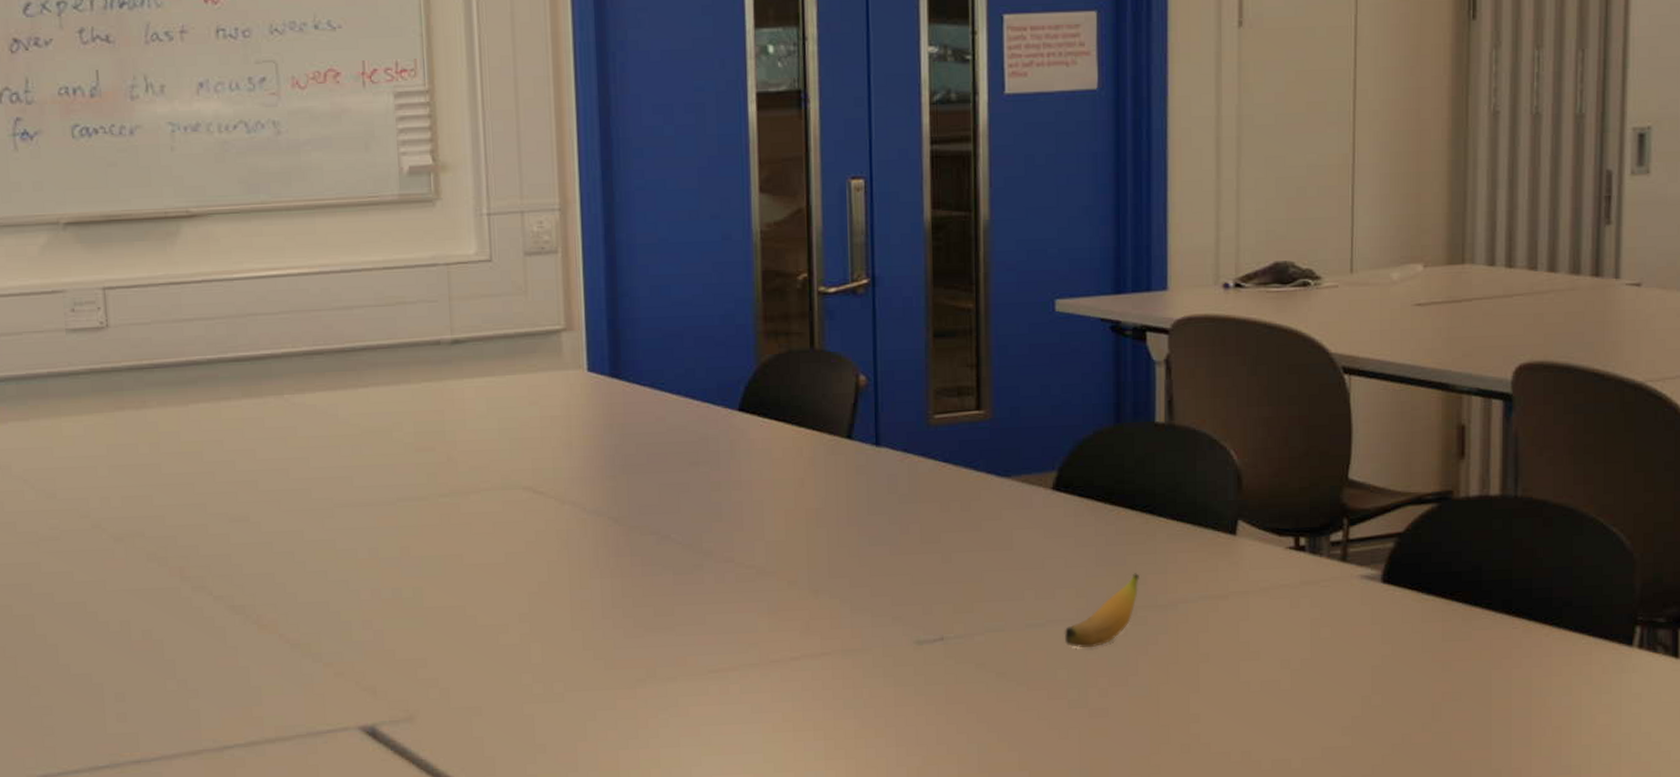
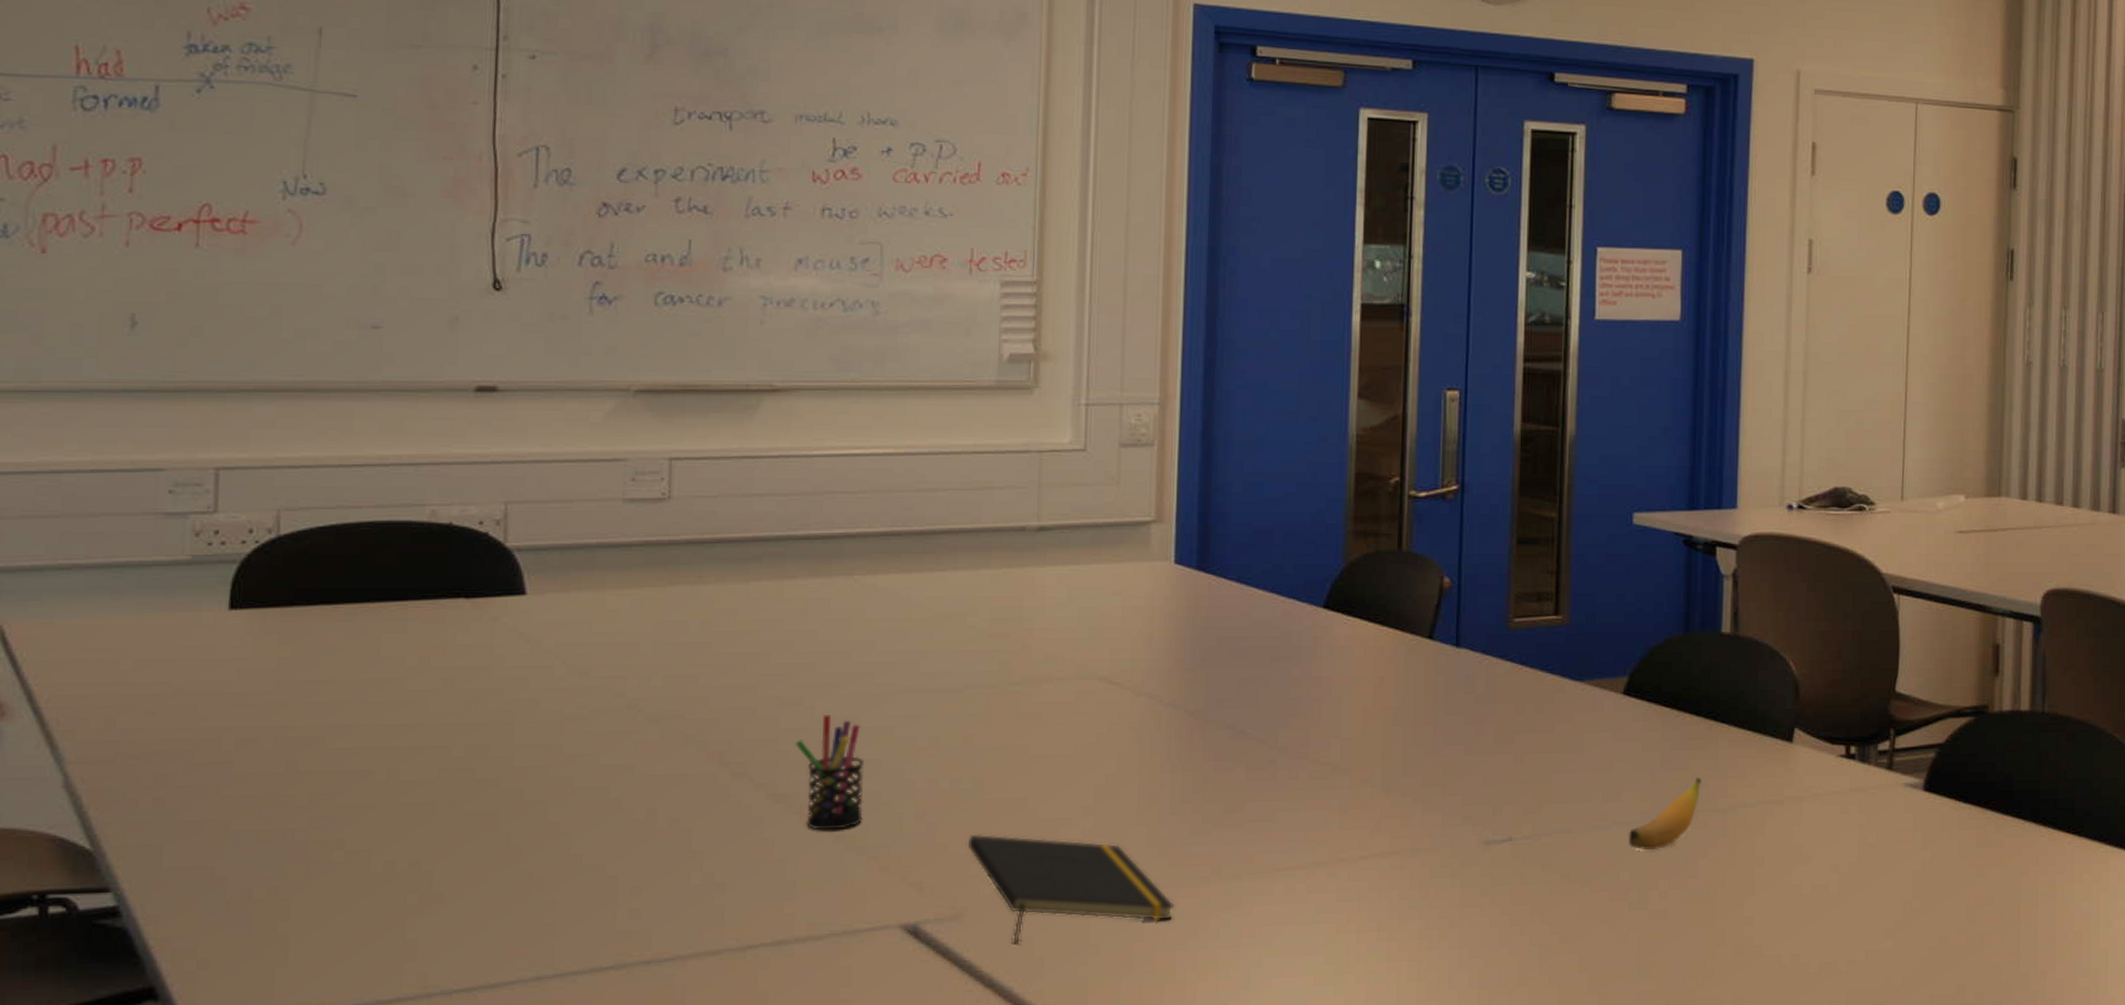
pen holder: none [246,530,315,639] -> present [795,715,865,830]
notepad: none [413,640,614,746] -> present [967,834,1175,946]

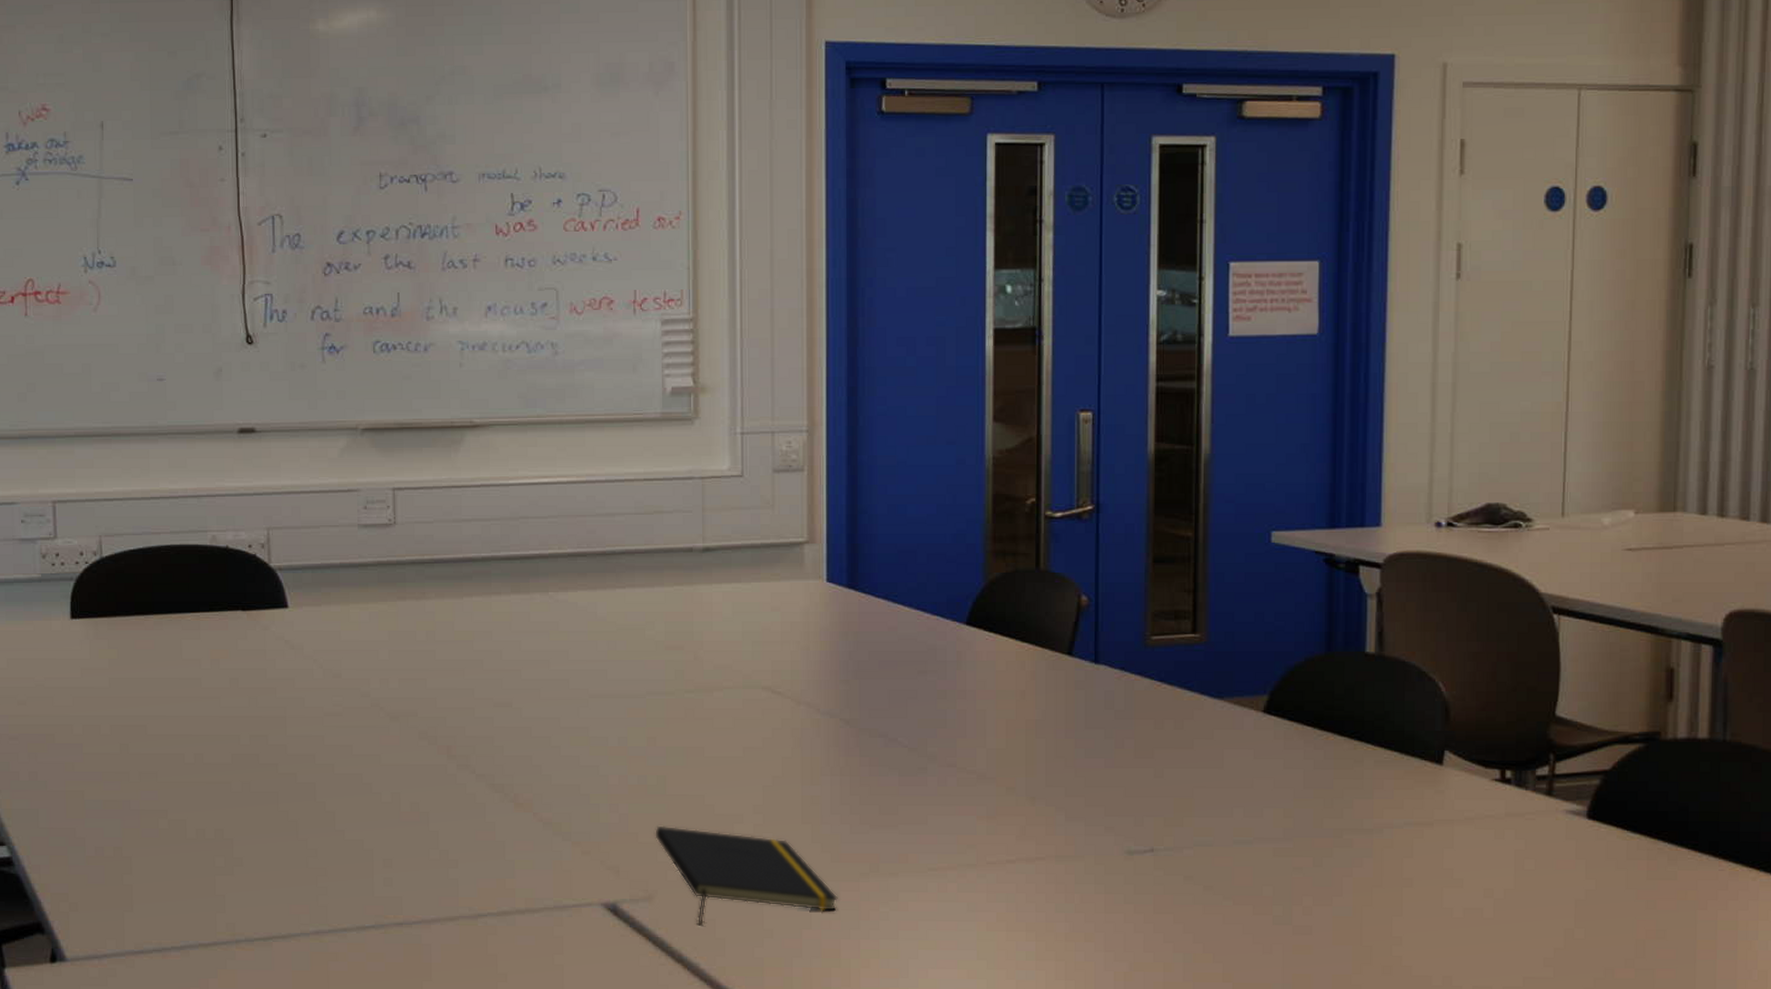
pen holder: present [795,715,865,830] -> none [507,716,566,817]
banana: present [1628,777,1701,851] -> none [1270,797,1346,867]

